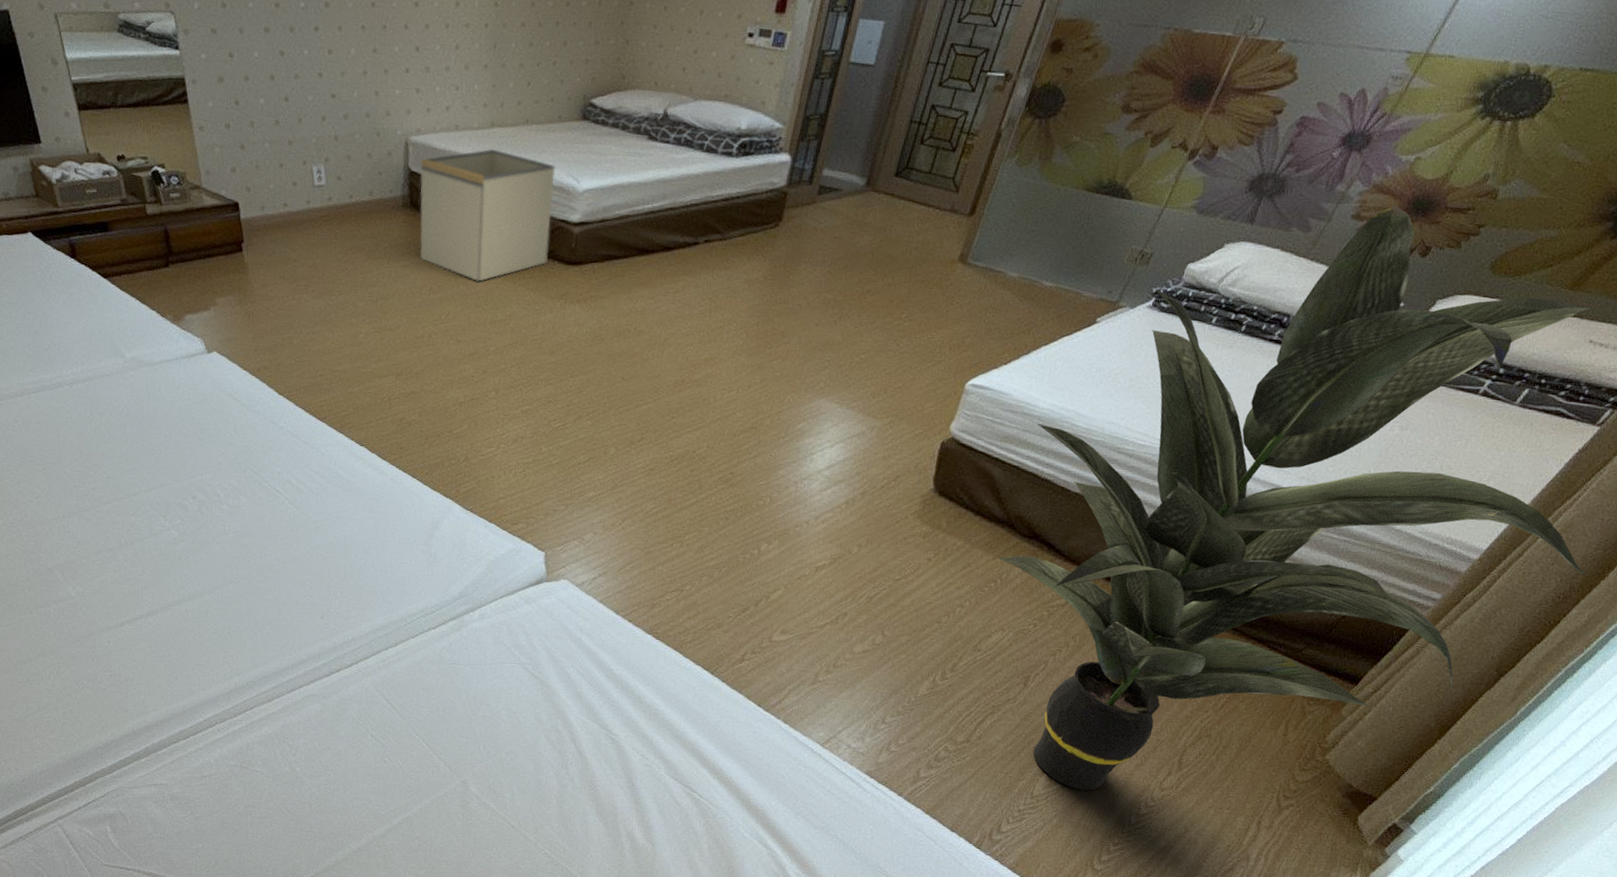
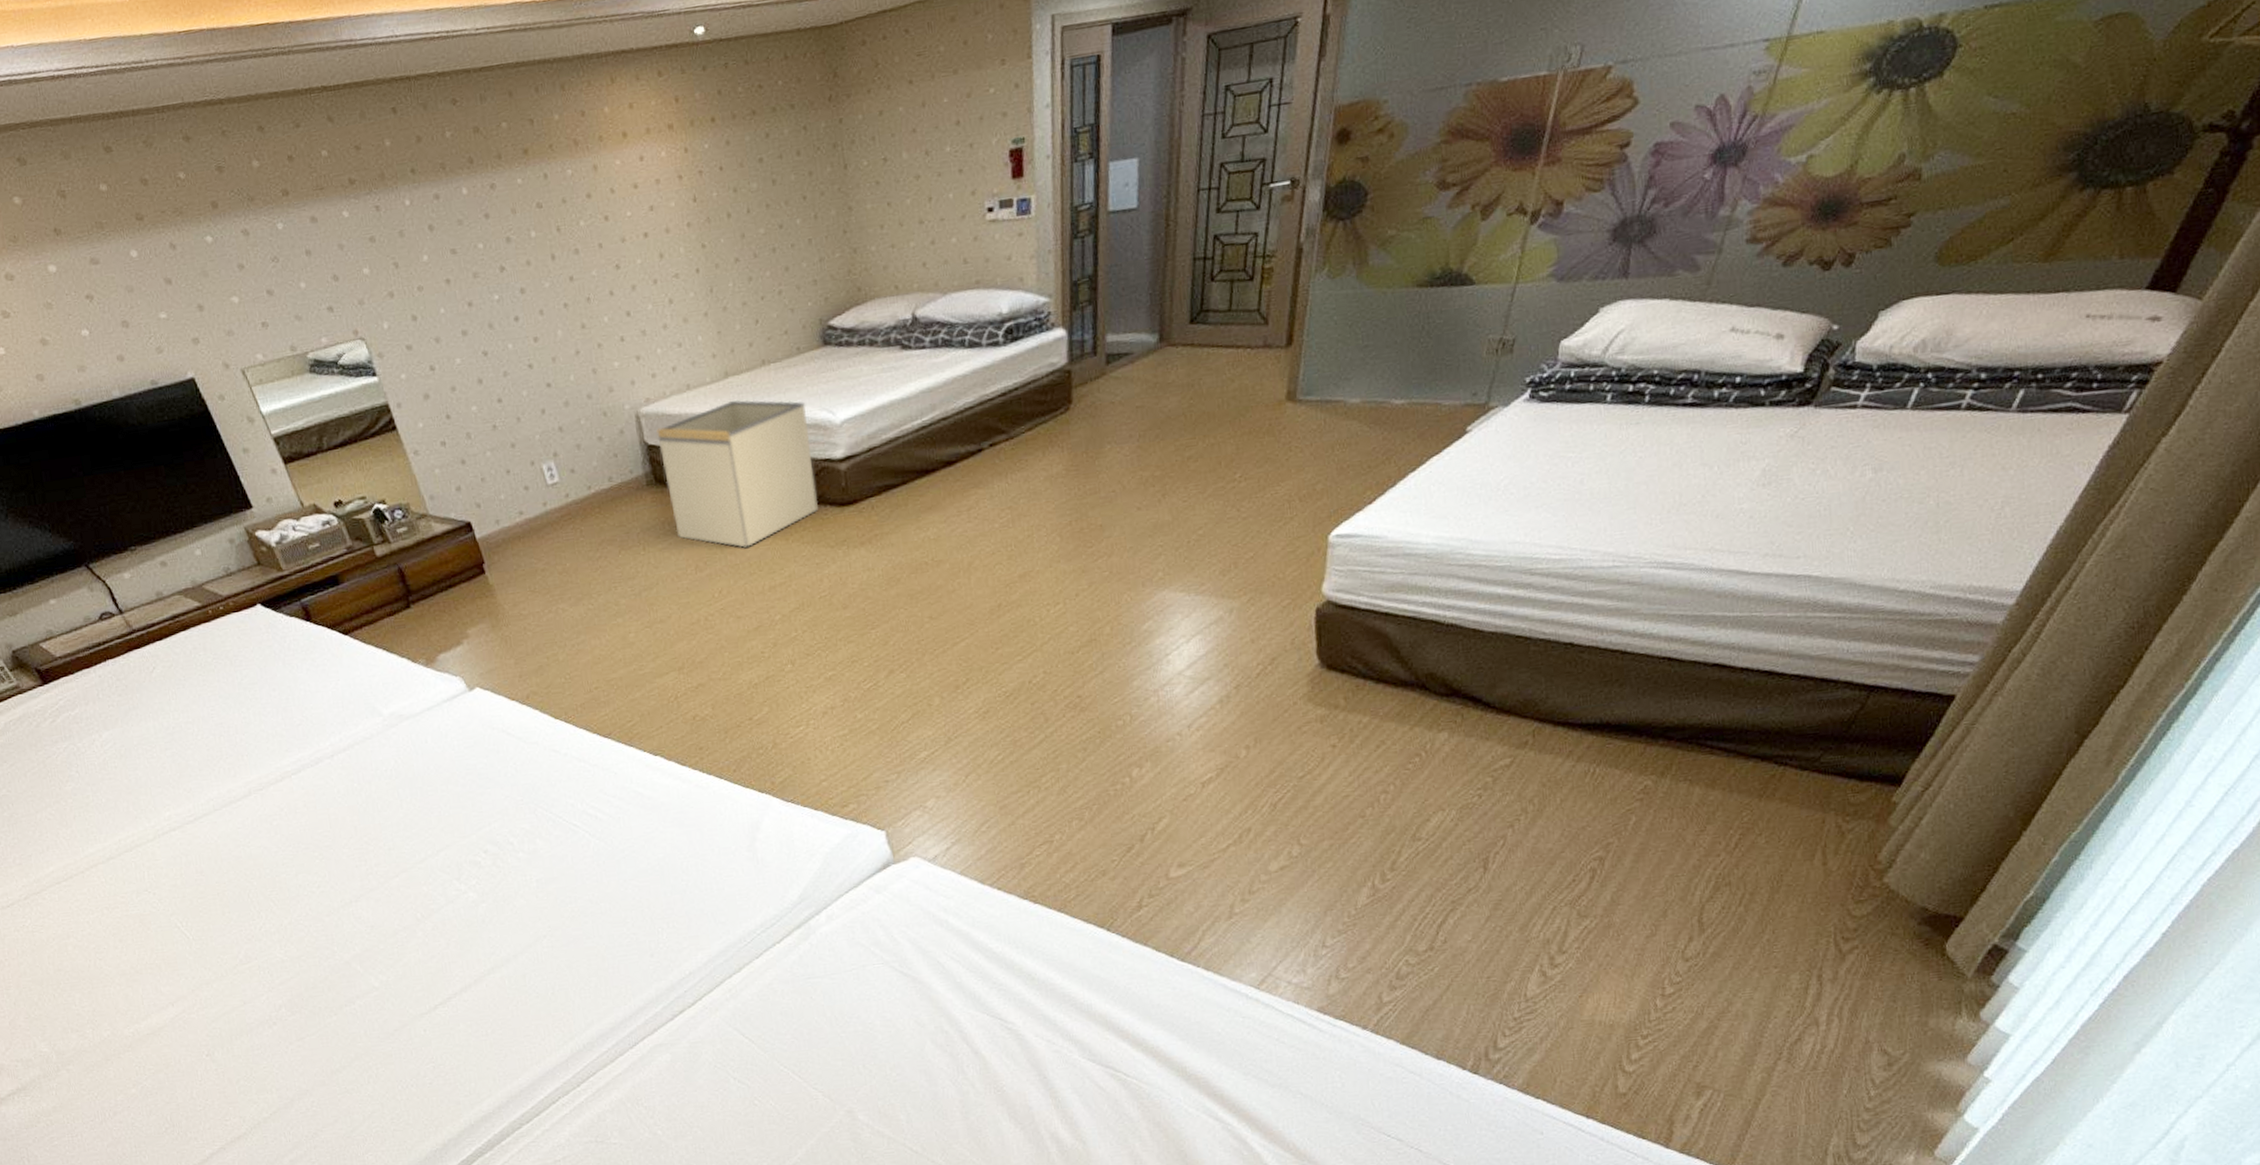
indoor plant: present [999,205,1591,791] -> none [1417,216,2163,980]

